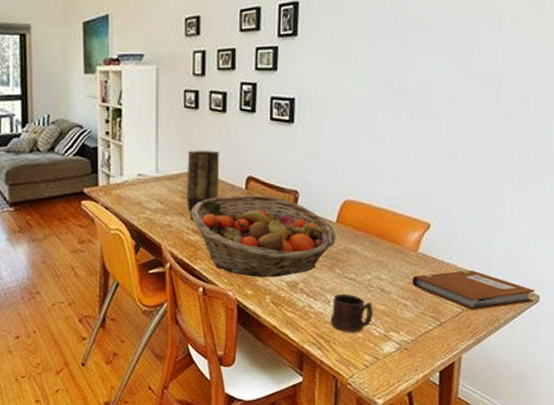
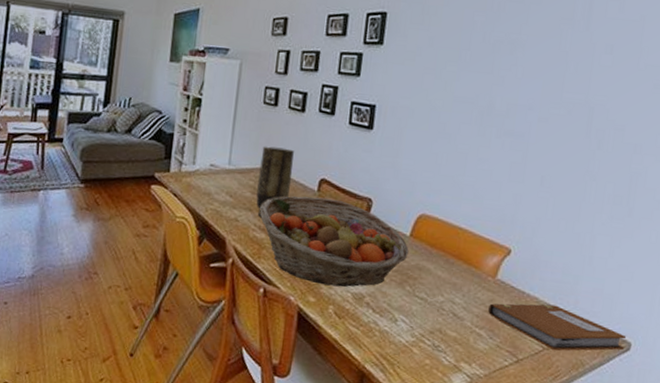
mug: present [330,294,373,332] -> none [396,313,444,358]

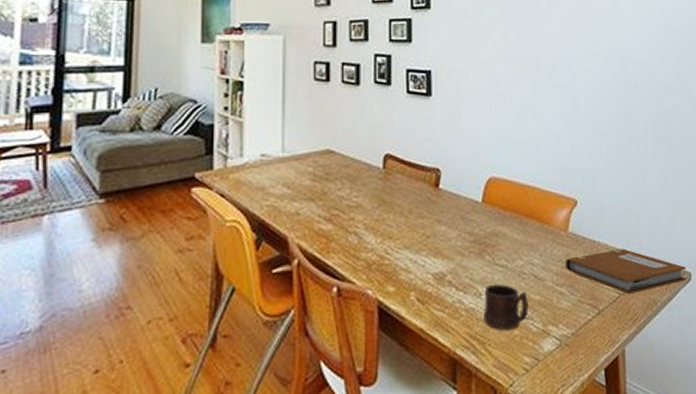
vase: present [256,146,294,217] -> none [317,126,354,206]
fruit basket: present [260,196,409,287] -> none [323,174,483,271]
mug: none [396,313,444,358] -> present [483,284,529,330]

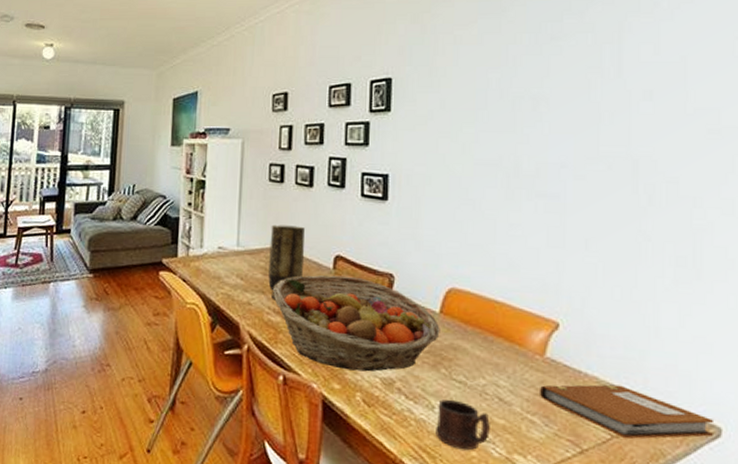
vase: none [317,126,354,206] -> present [268,224,305,299]
fruit basket: none [323,174,483,271] -> present [273,275,440,372]

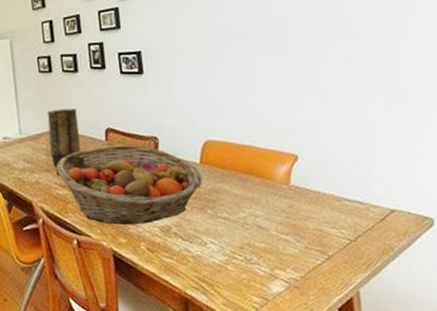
mug: present [435,399,490,450] -> none [209,234,254,274]
notebook: present [540,384,715,440] -> none [289,198,428,241]

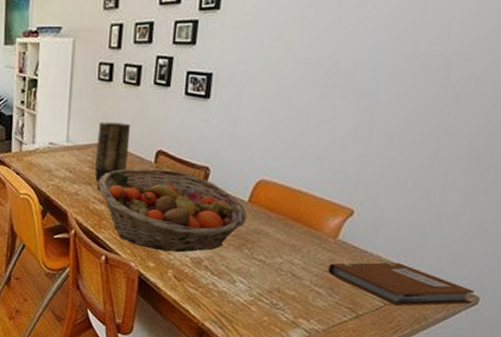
notebook: none [289,198,428,241] -> present [328,262,475,307]

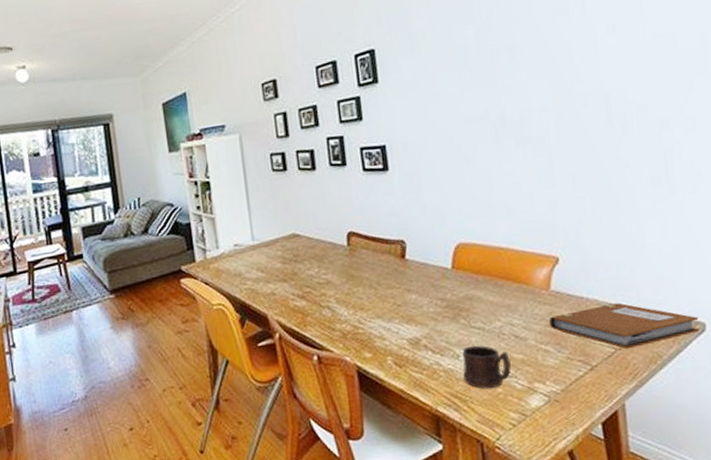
vase: present [94,121,130,190] -> none [282,210,320,285]
fruit basket: present [99,168,247,253] -> none [294,249,455,339]
mug: none [234,275,282,315] -> present [462,345,511,388]

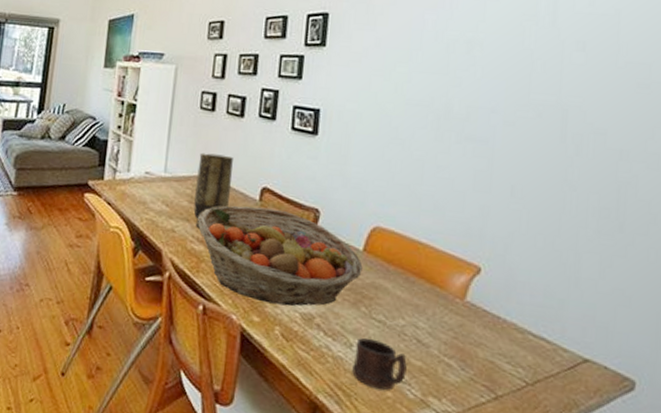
vase: none [282,210,320,285] -> present [193,152,233,228]
fruit basket: none [294,249,455,339] -> present [198,206,363,306]
notebook: present [549,302,699,350] -> none [458,329,629,390]

